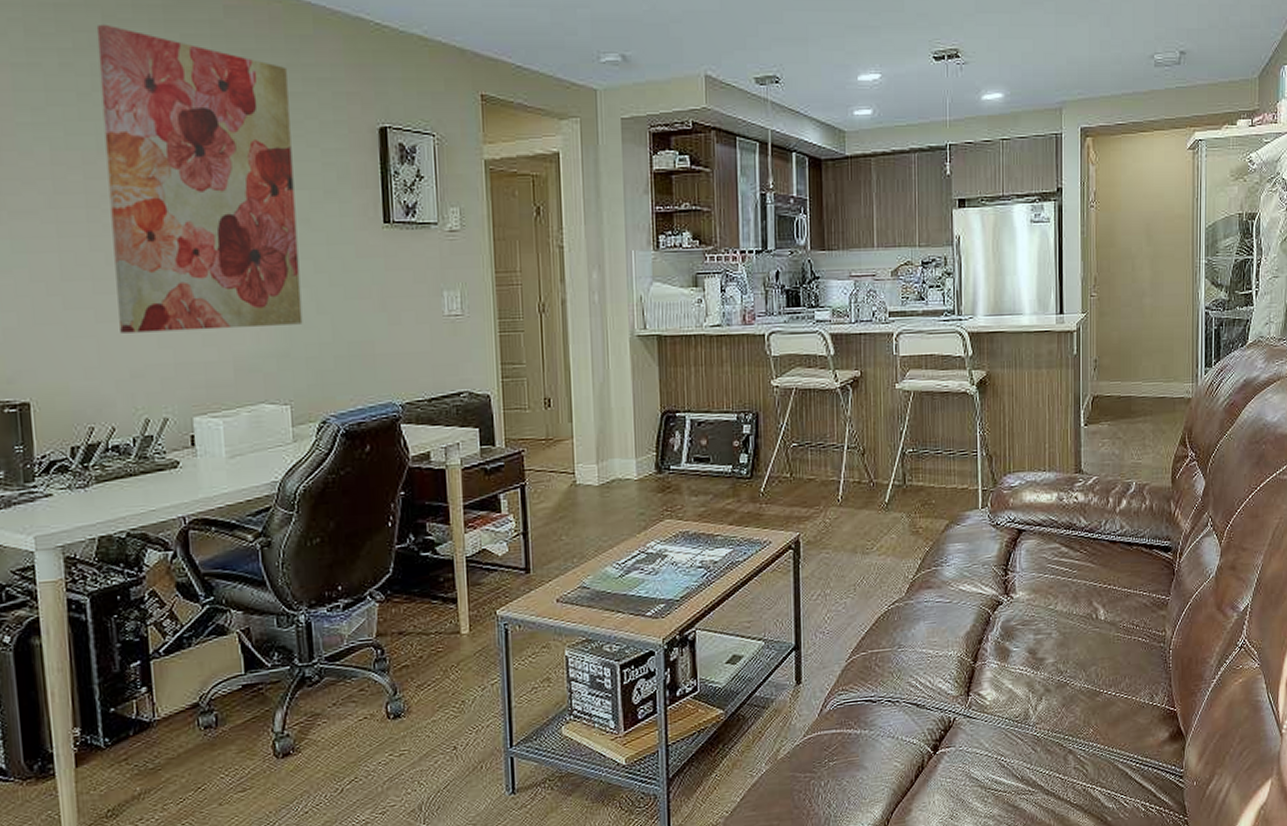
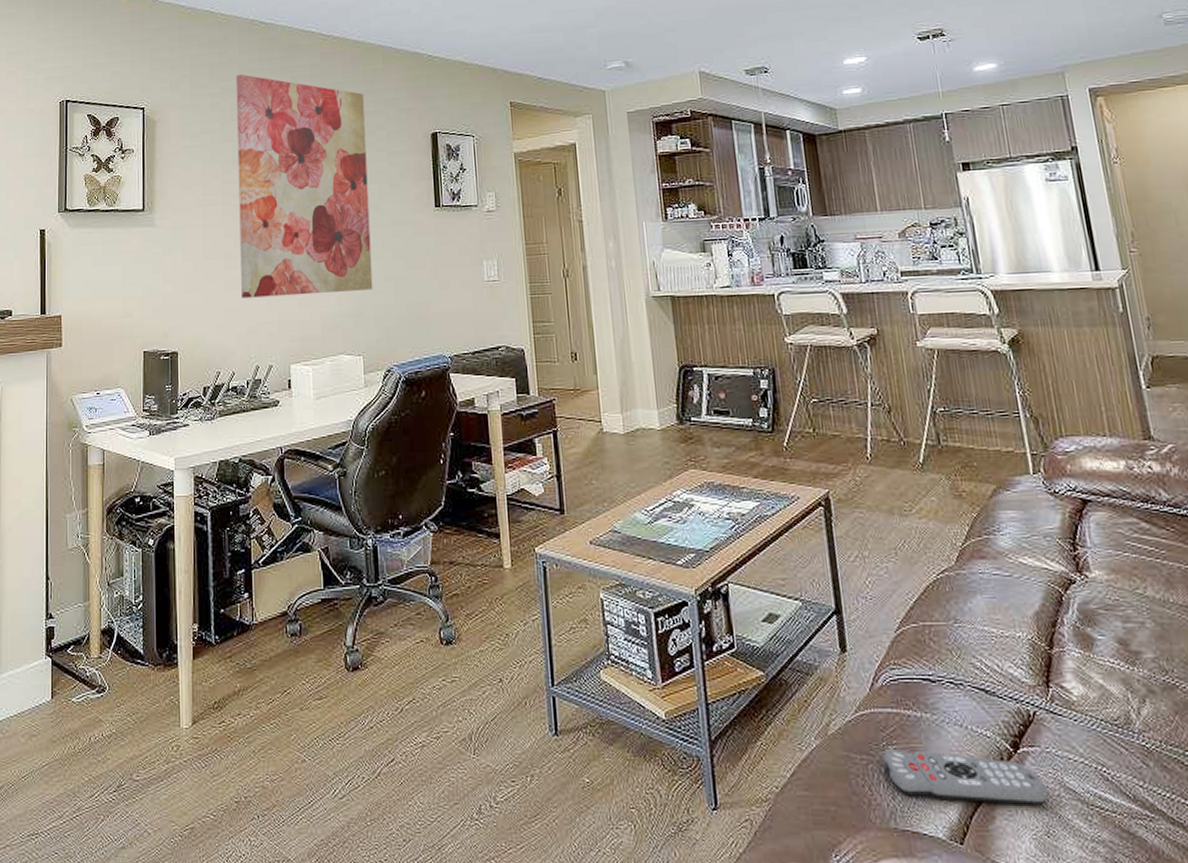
remote control: none [823,761,956,803] -> present [882,748,1048,806]

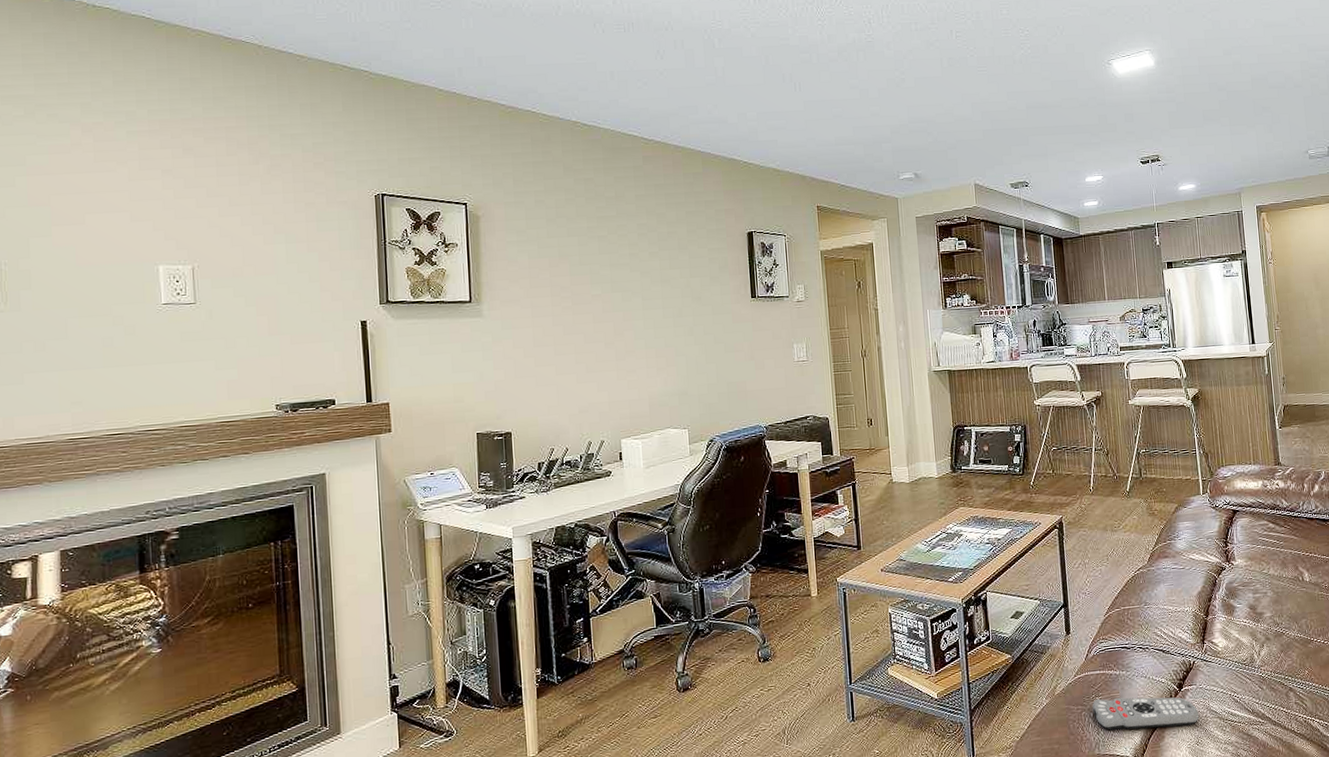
wall art: present [235,74,373,298] -> none [560,173,696,382]

